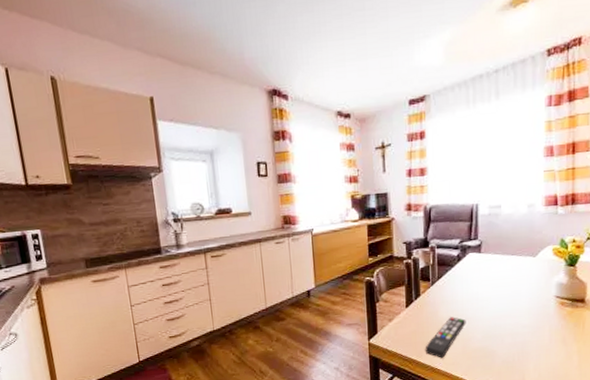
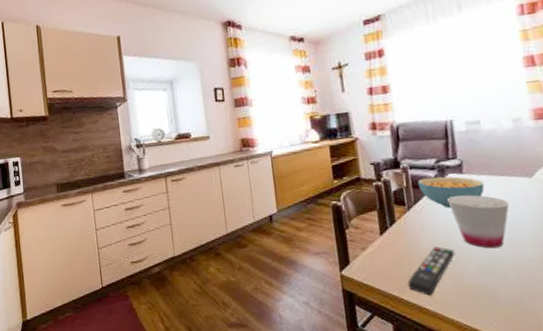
cereal bowl: none [442,255,497,284] -> present [417,176,485,208]
cup: none [466,272,515,318] -> present [447,195,510,249]

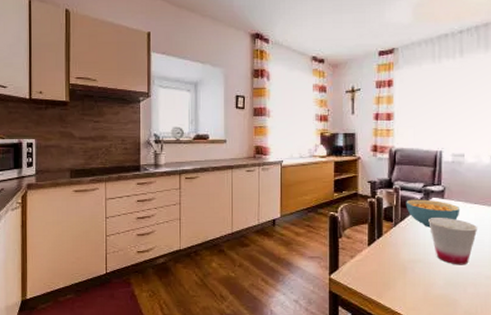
remote control: present [407,246,455,296] -> none [385,260,428,302]

